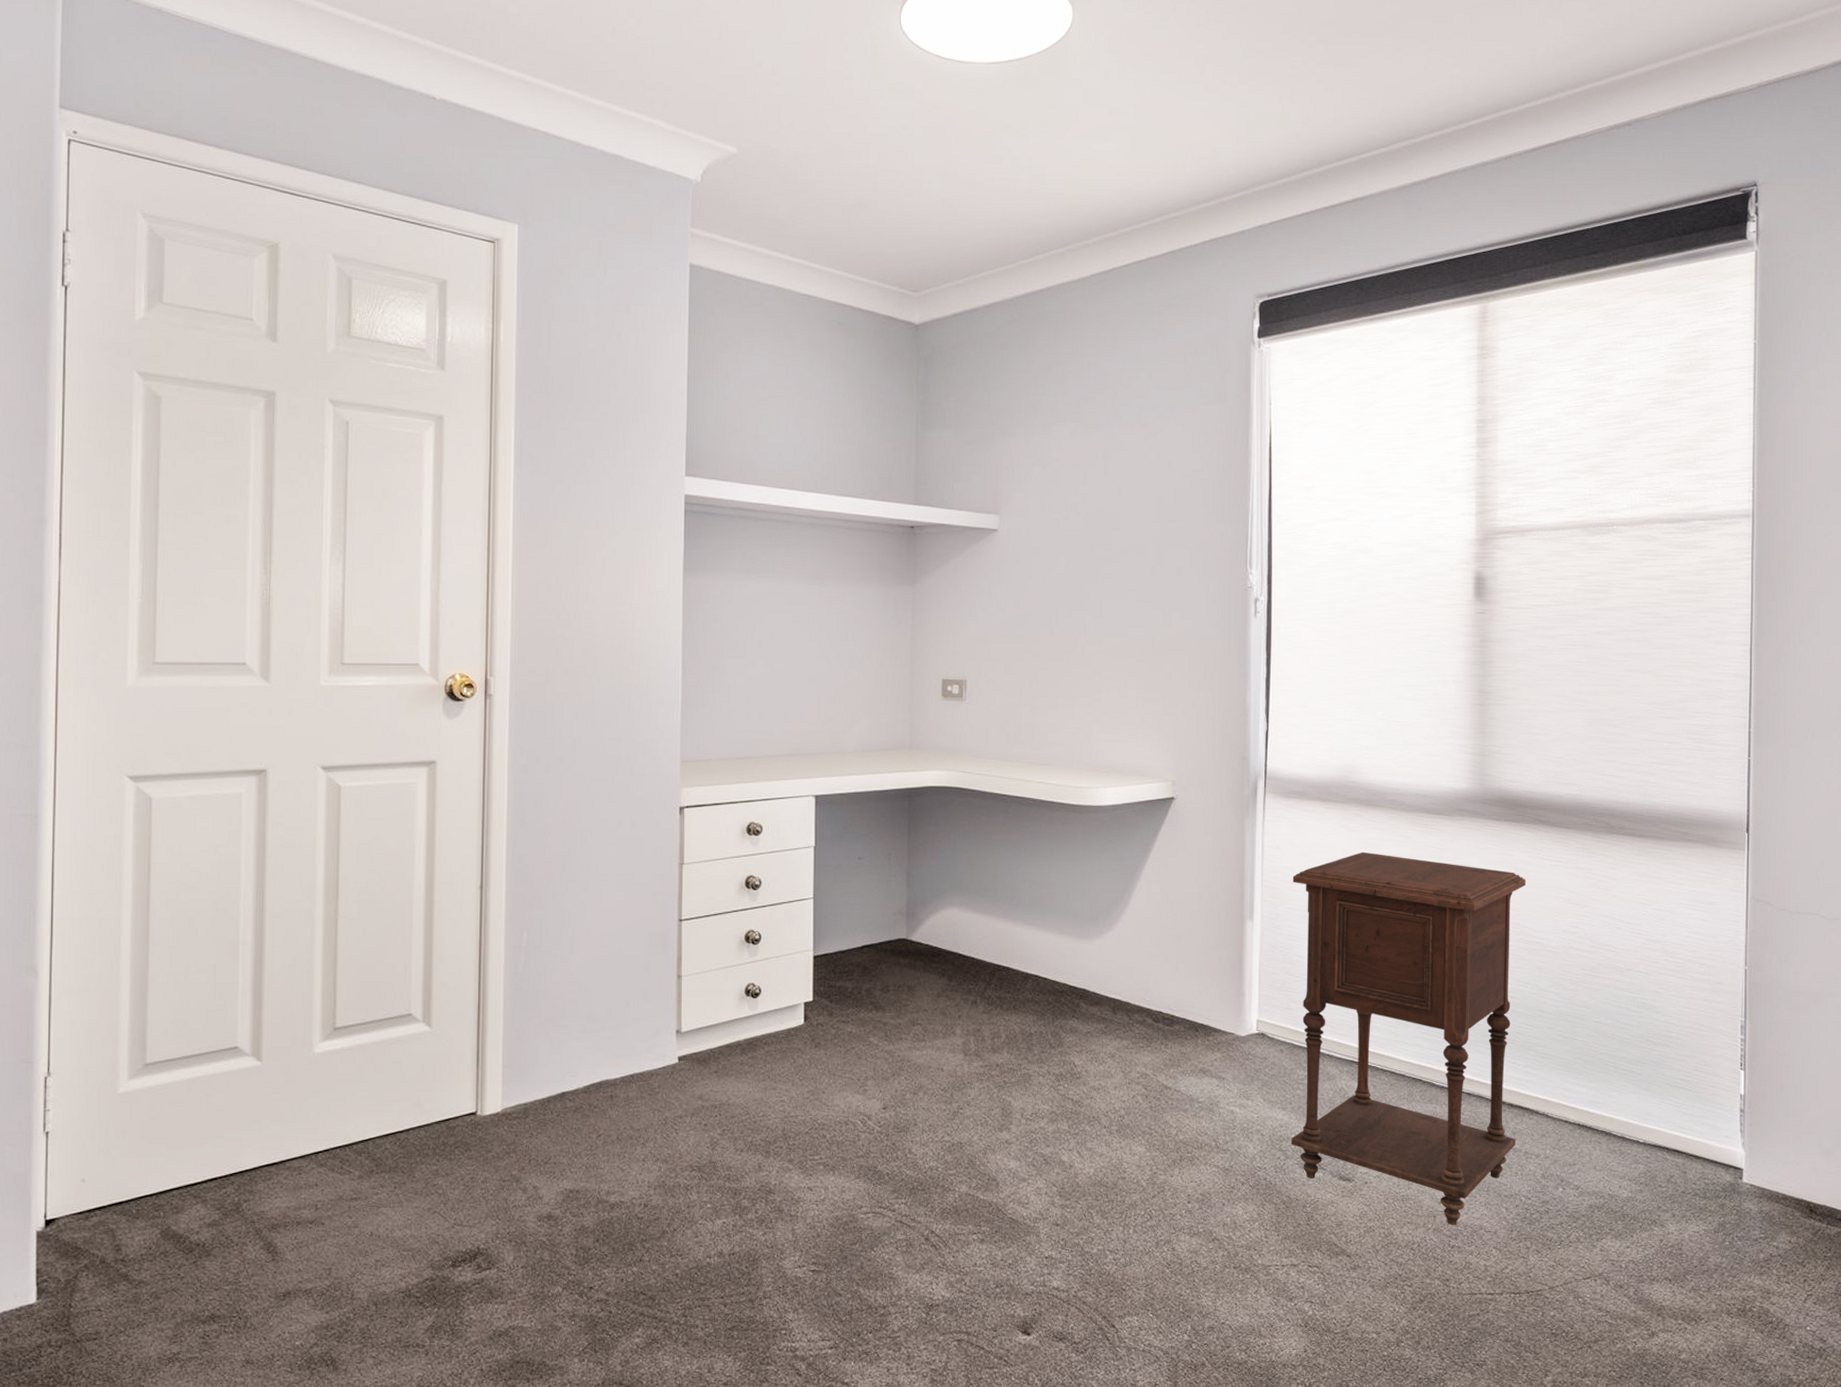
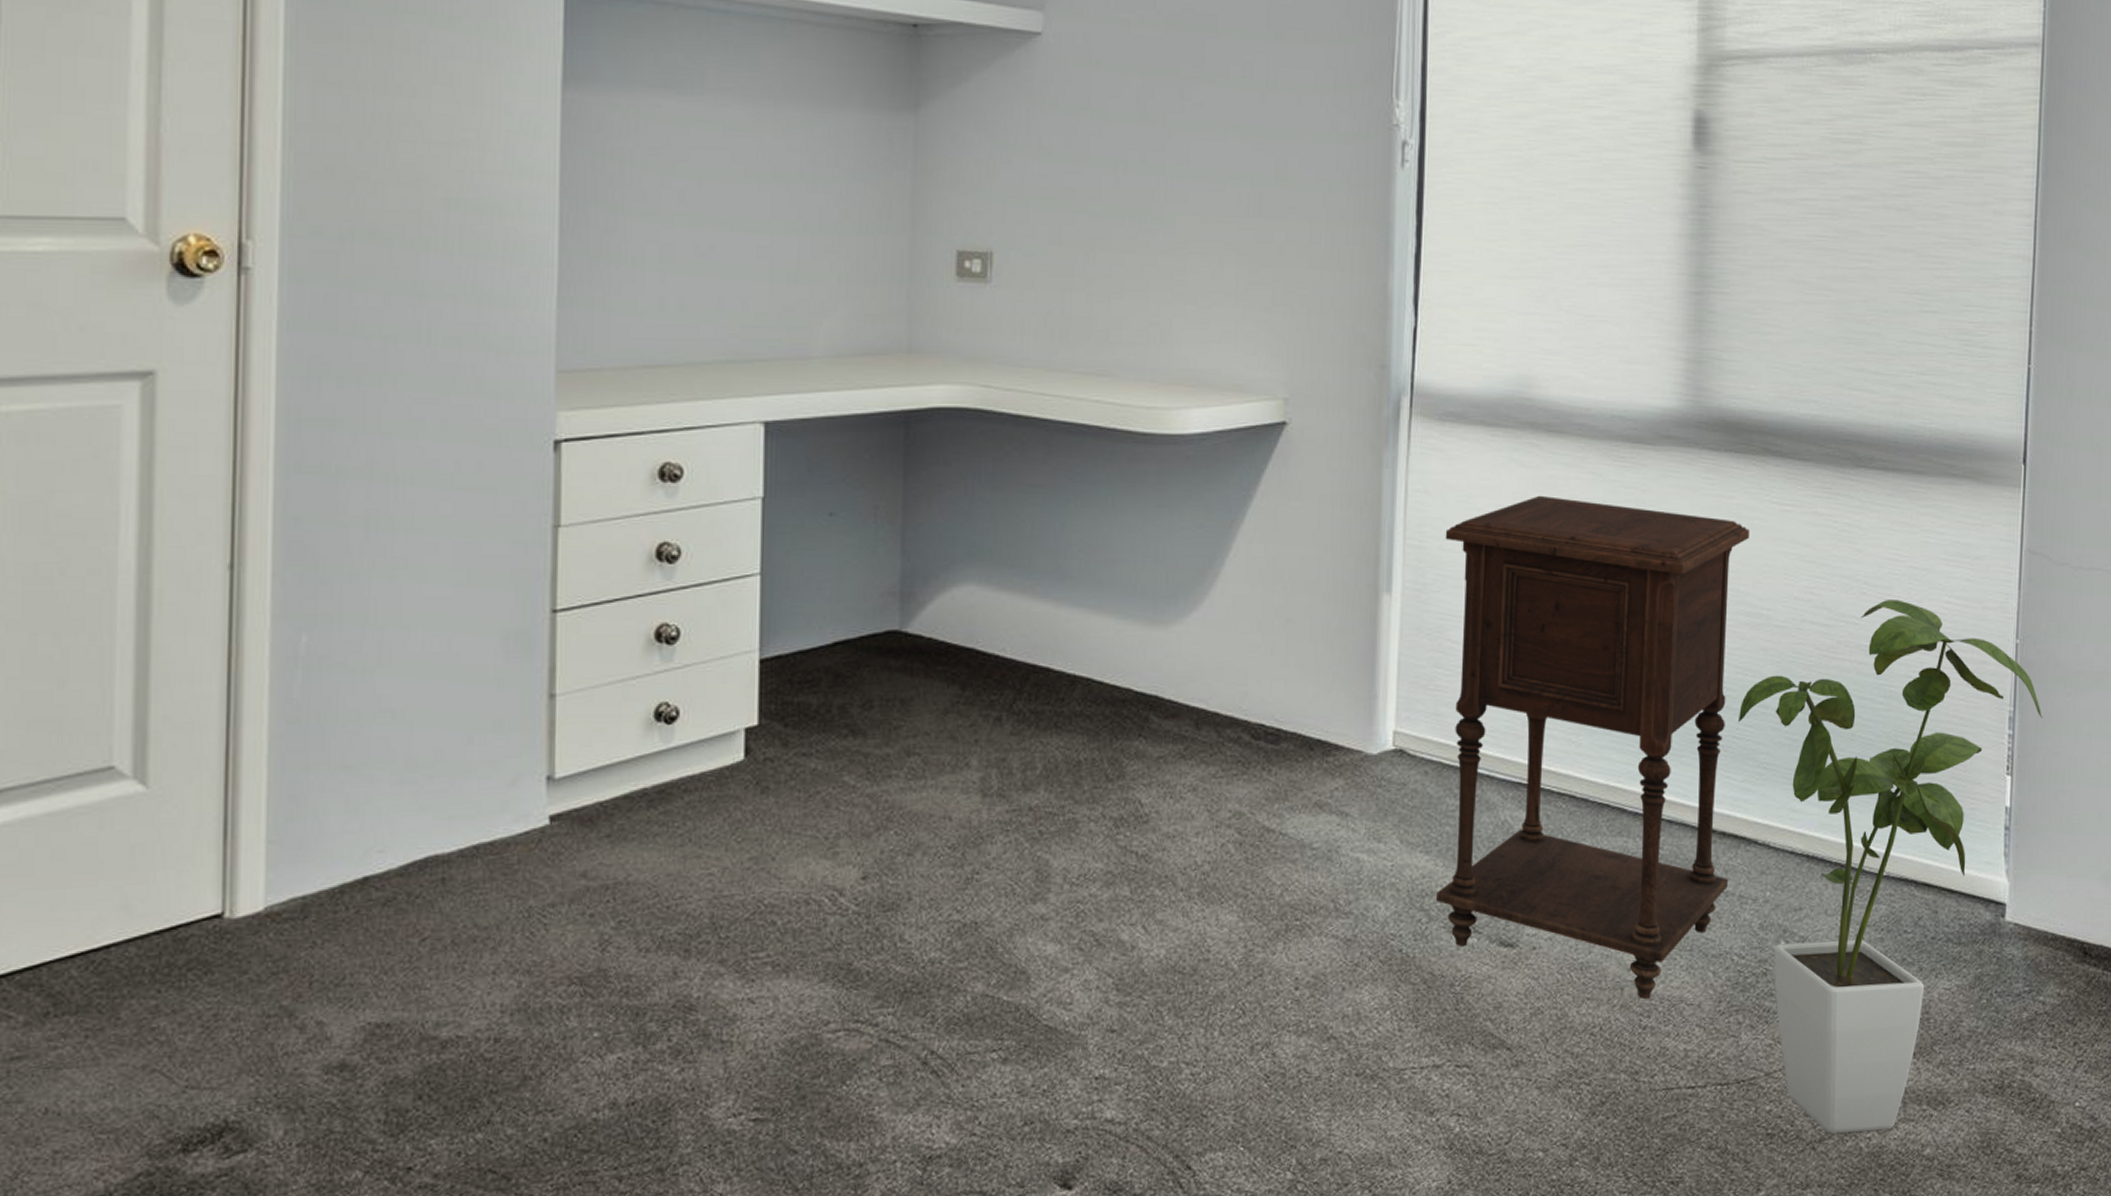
house plant: none [1520,934,1770,1338] -> present [1737,600,2043,1134]

